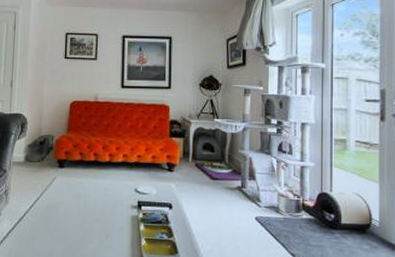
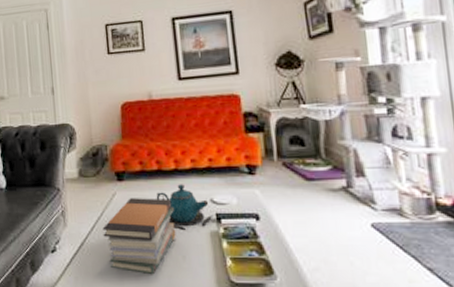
book stack: none [40,183,104,250] -> present [102,198,176,275]
teapot: none [90,174,136,213] -> present [156,184,213,230]

